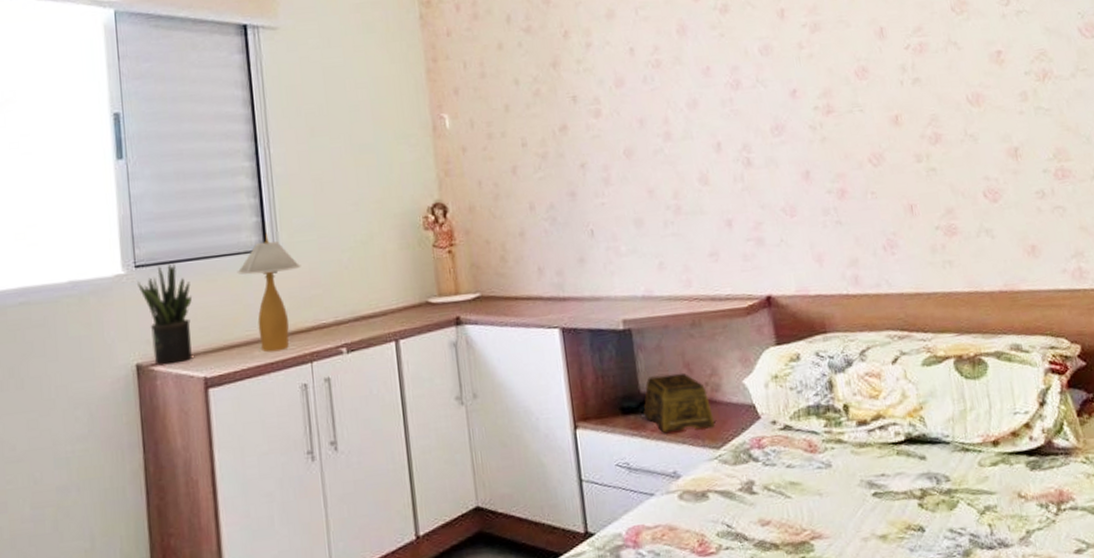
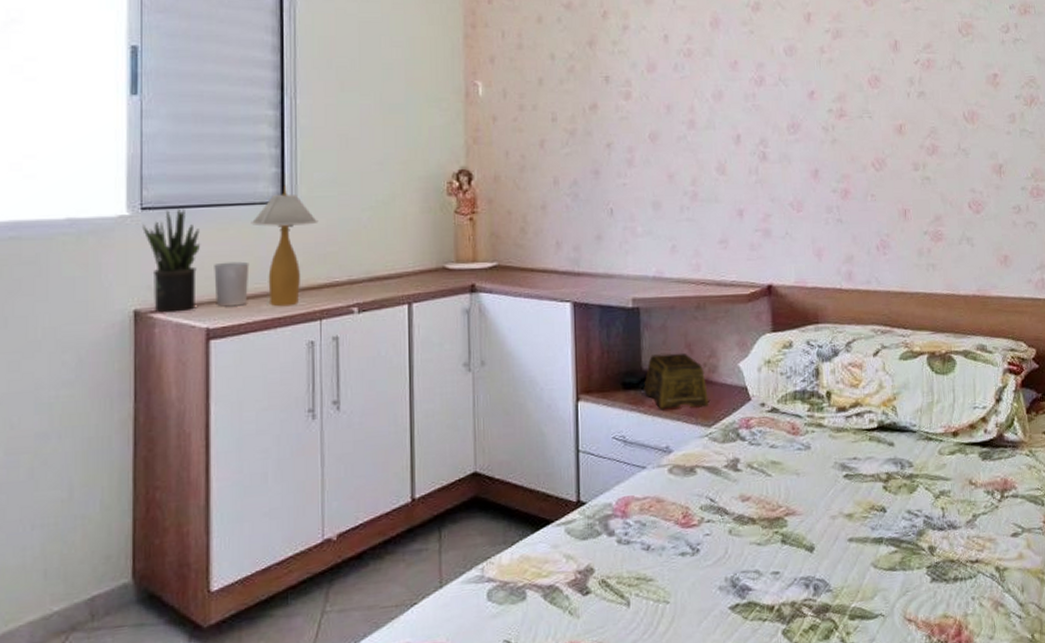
candle holder: none [206,310,241,356] -> present [214,261,250,307]

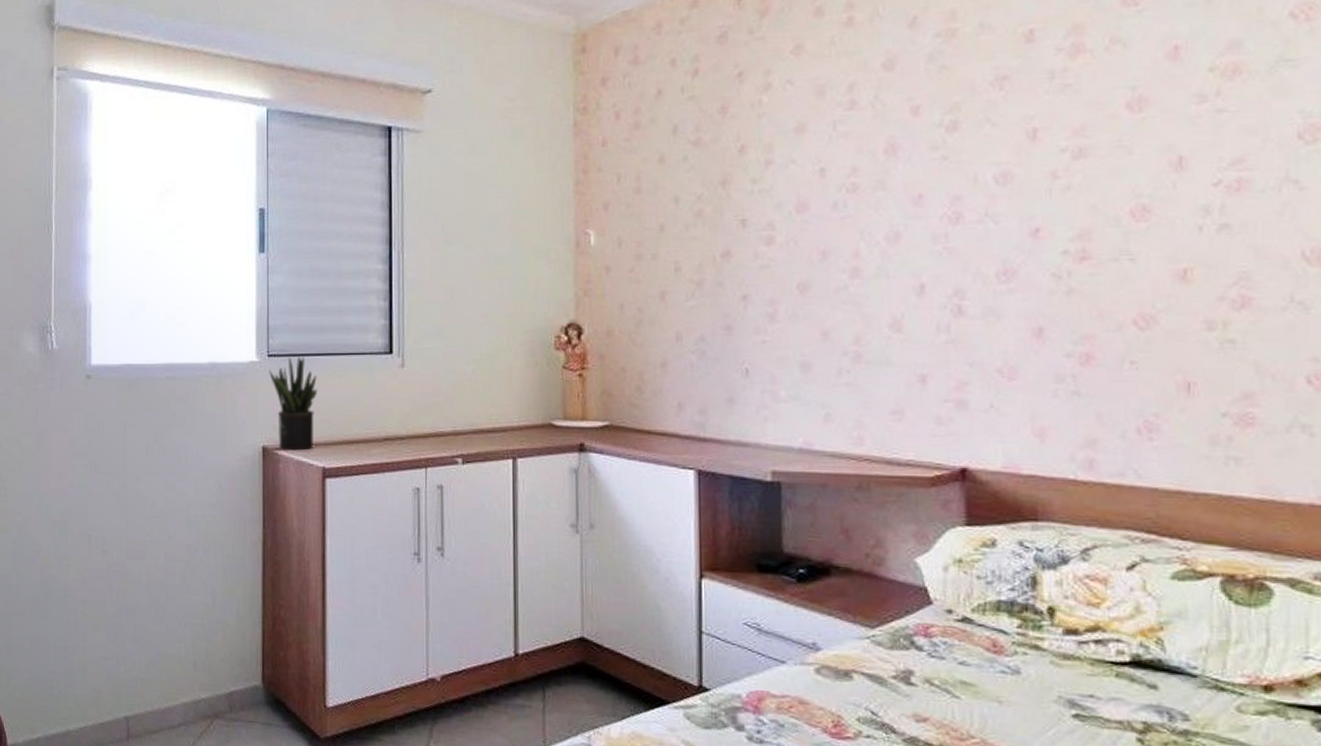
candle holder: present [214,261,250,307] -> none [329,407,361,449]
table lamp: present [251,185,319,307] -> none [362,336,424,453]
decorative box: present [644,352,708,410] -> none [785,537,871,604]

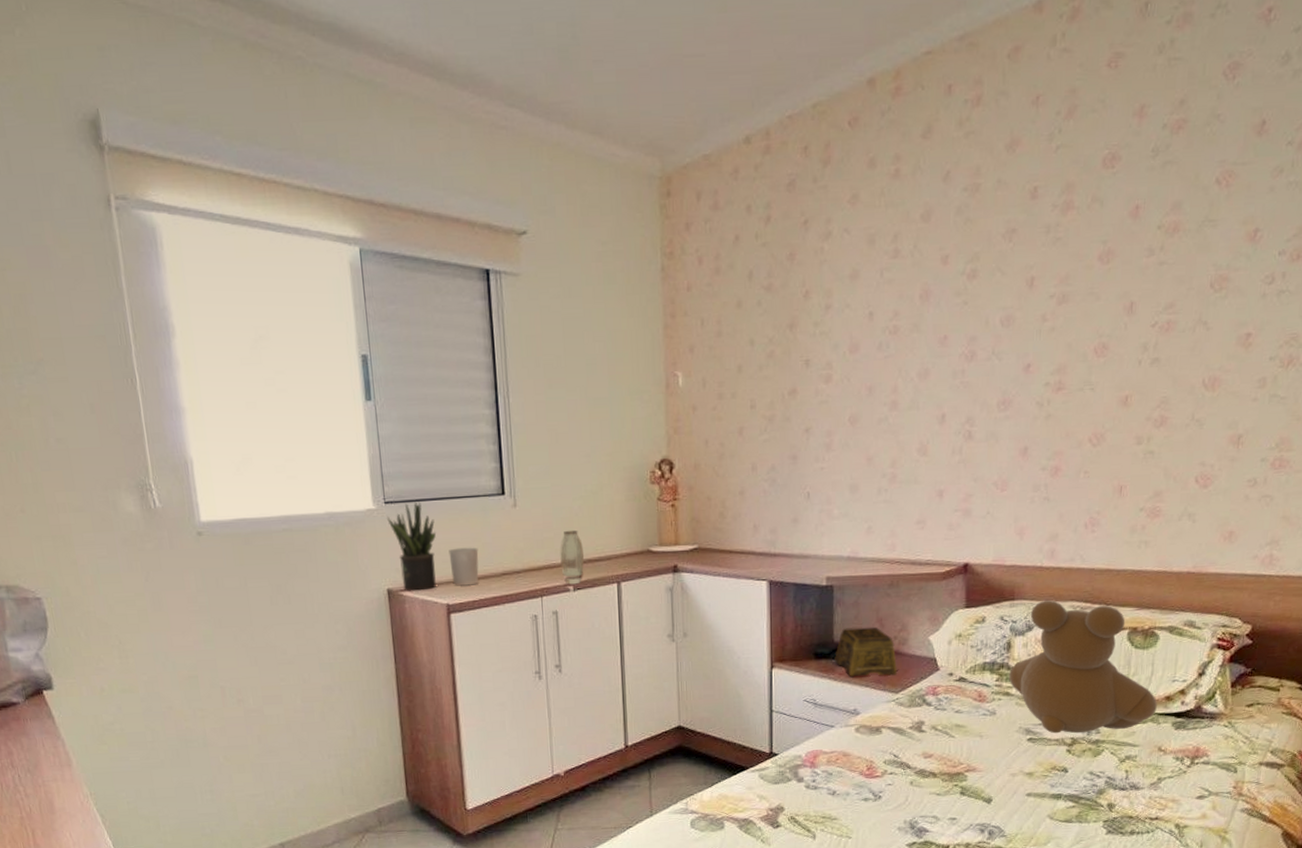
candle holder: none [329,407,361,449] -> present [449,547,479,586]
vase: none [449,395,475,457] -> present [560,530,584,585]
decorative box: none [785,537,871,604] -> present [835,626,897,677]
teddy bear: none [1037,526,1282,720] -> present [1009,600,1157,734]

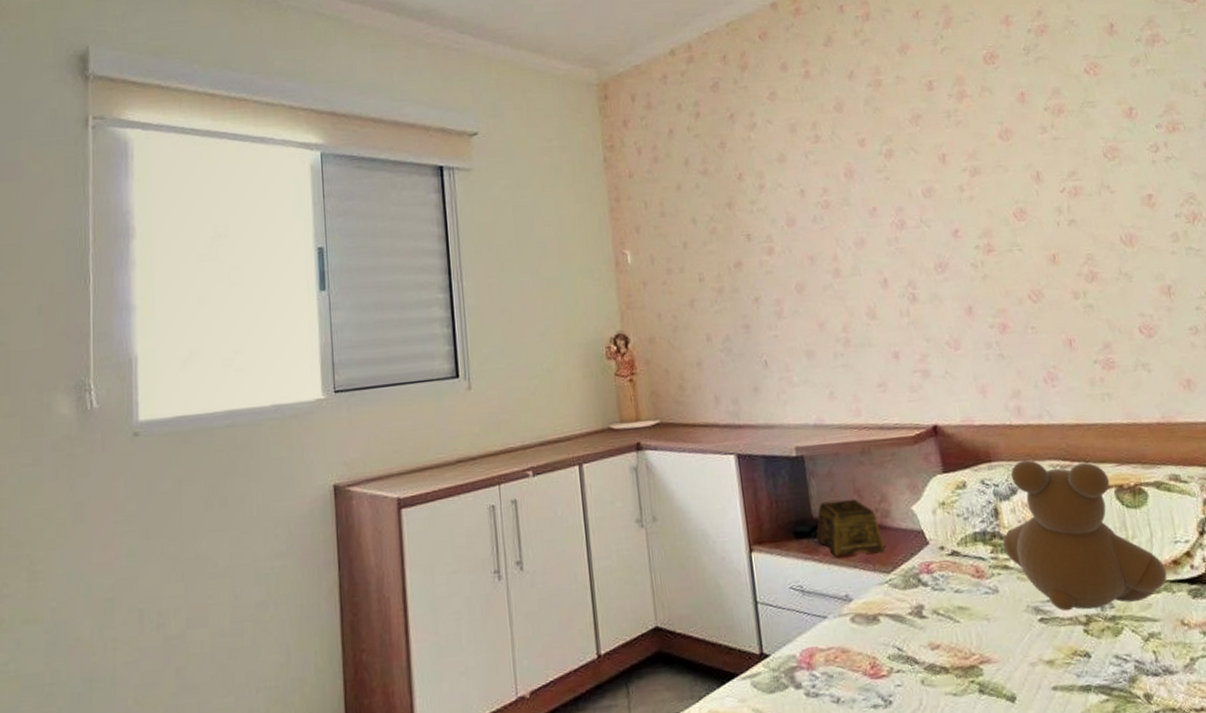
potted plant: present [387,501,437,592] -> none [336,389,388,486]
candle holder: present [449,547,479,586] -> none [400,434,432,478]
vase: present [560,530,584,585] -> none [517,410,543,470]

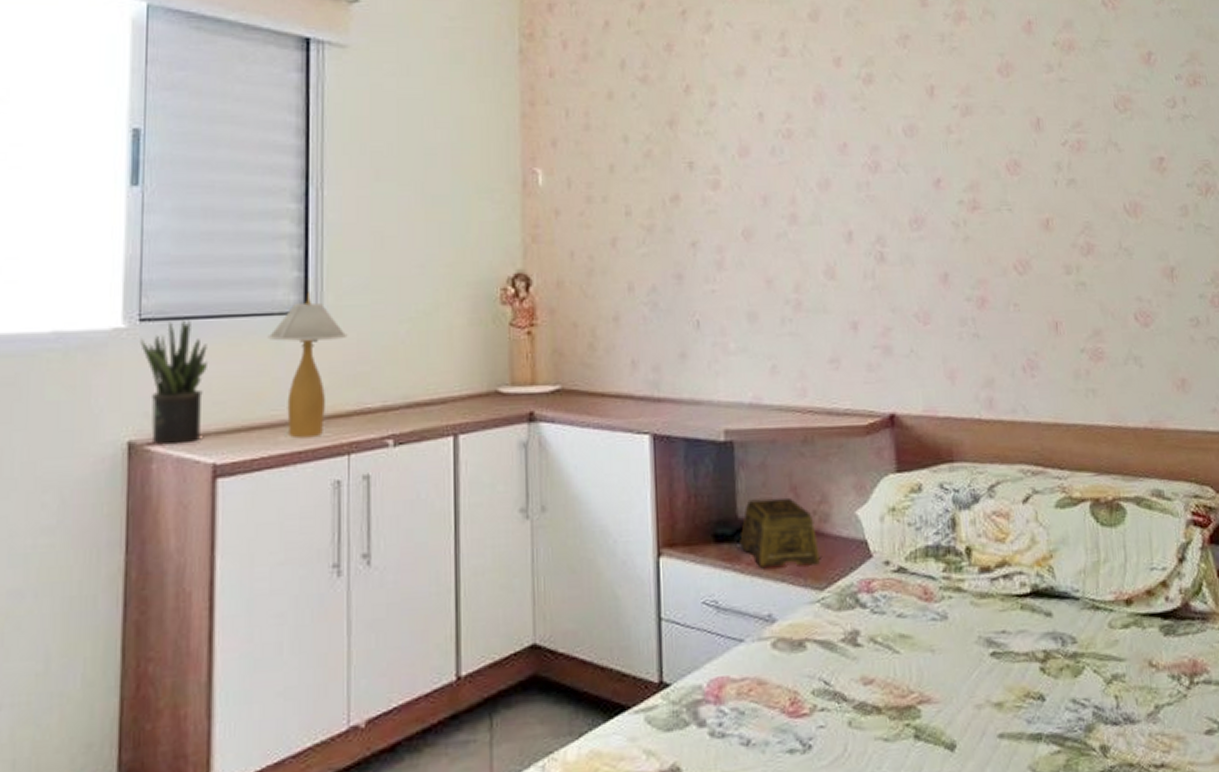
potted plant: none [336,389,388,486] -> present [140,319,209,445]
table lamp: none [430,361,491,475] -> present [268,292,348,439]
teddy bear: present [1003,460,1167,612] -> none [958,463,1139,645]

